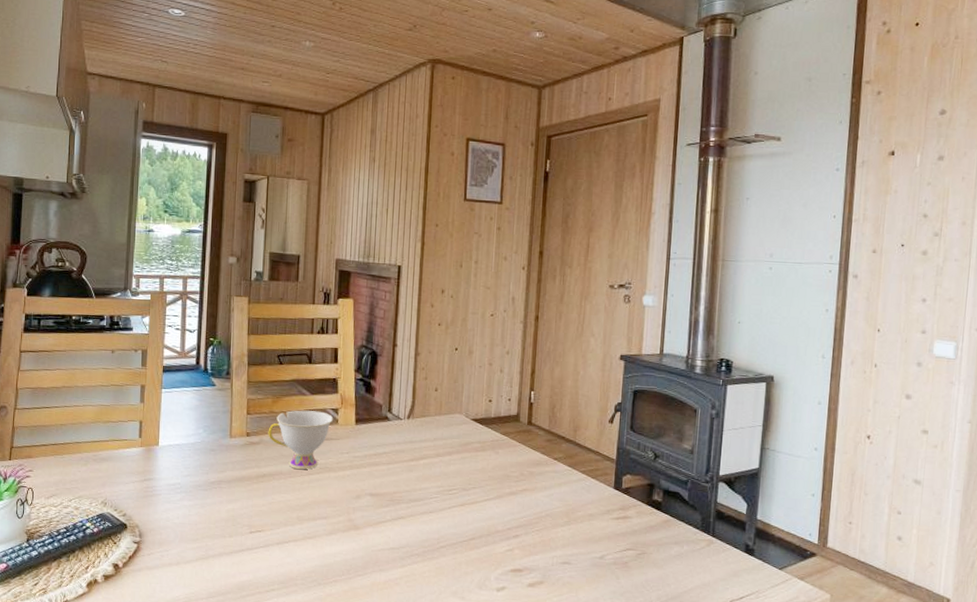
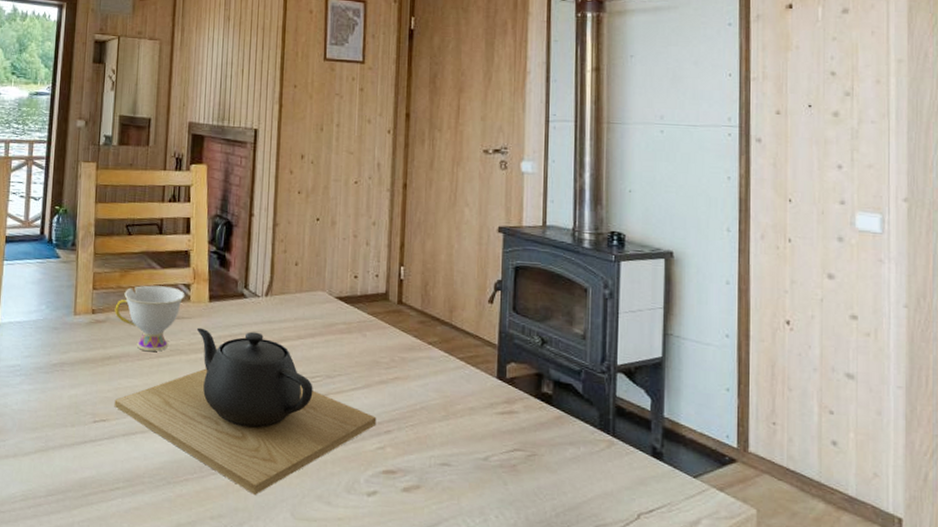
teapot: none [269,448,507,593] -> present [114,327,377,496]

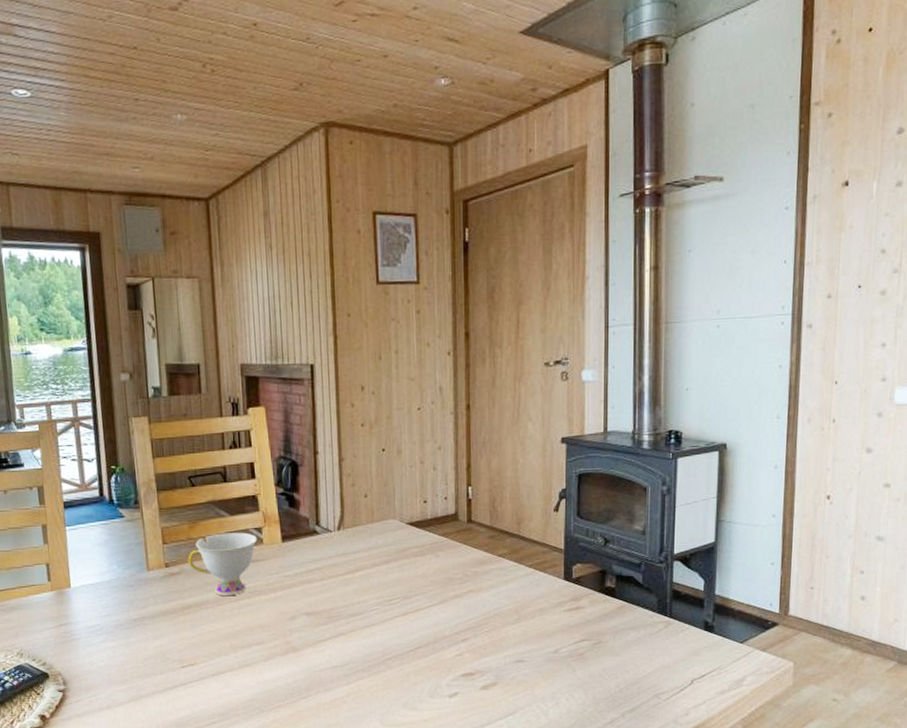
teapot: present [114,327,377,496] -> none [200,565,454,711]

